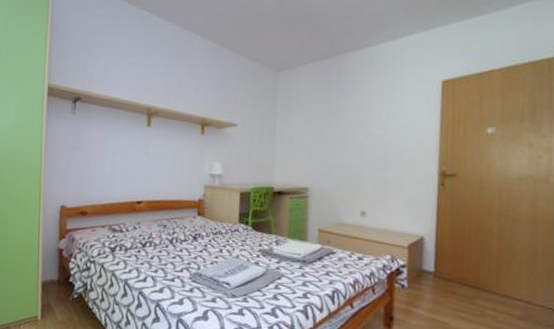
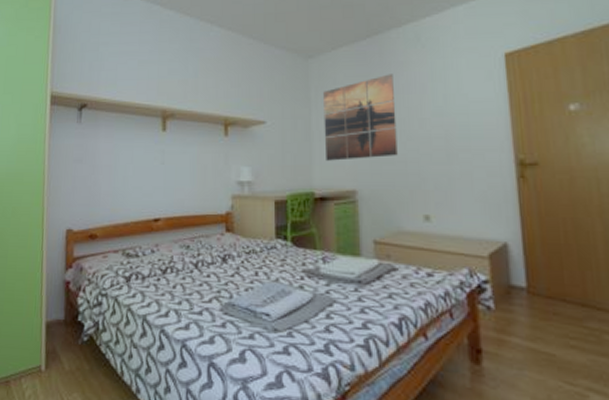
wall art: none [285,91,348,162] -> present [323,74,398,161]

